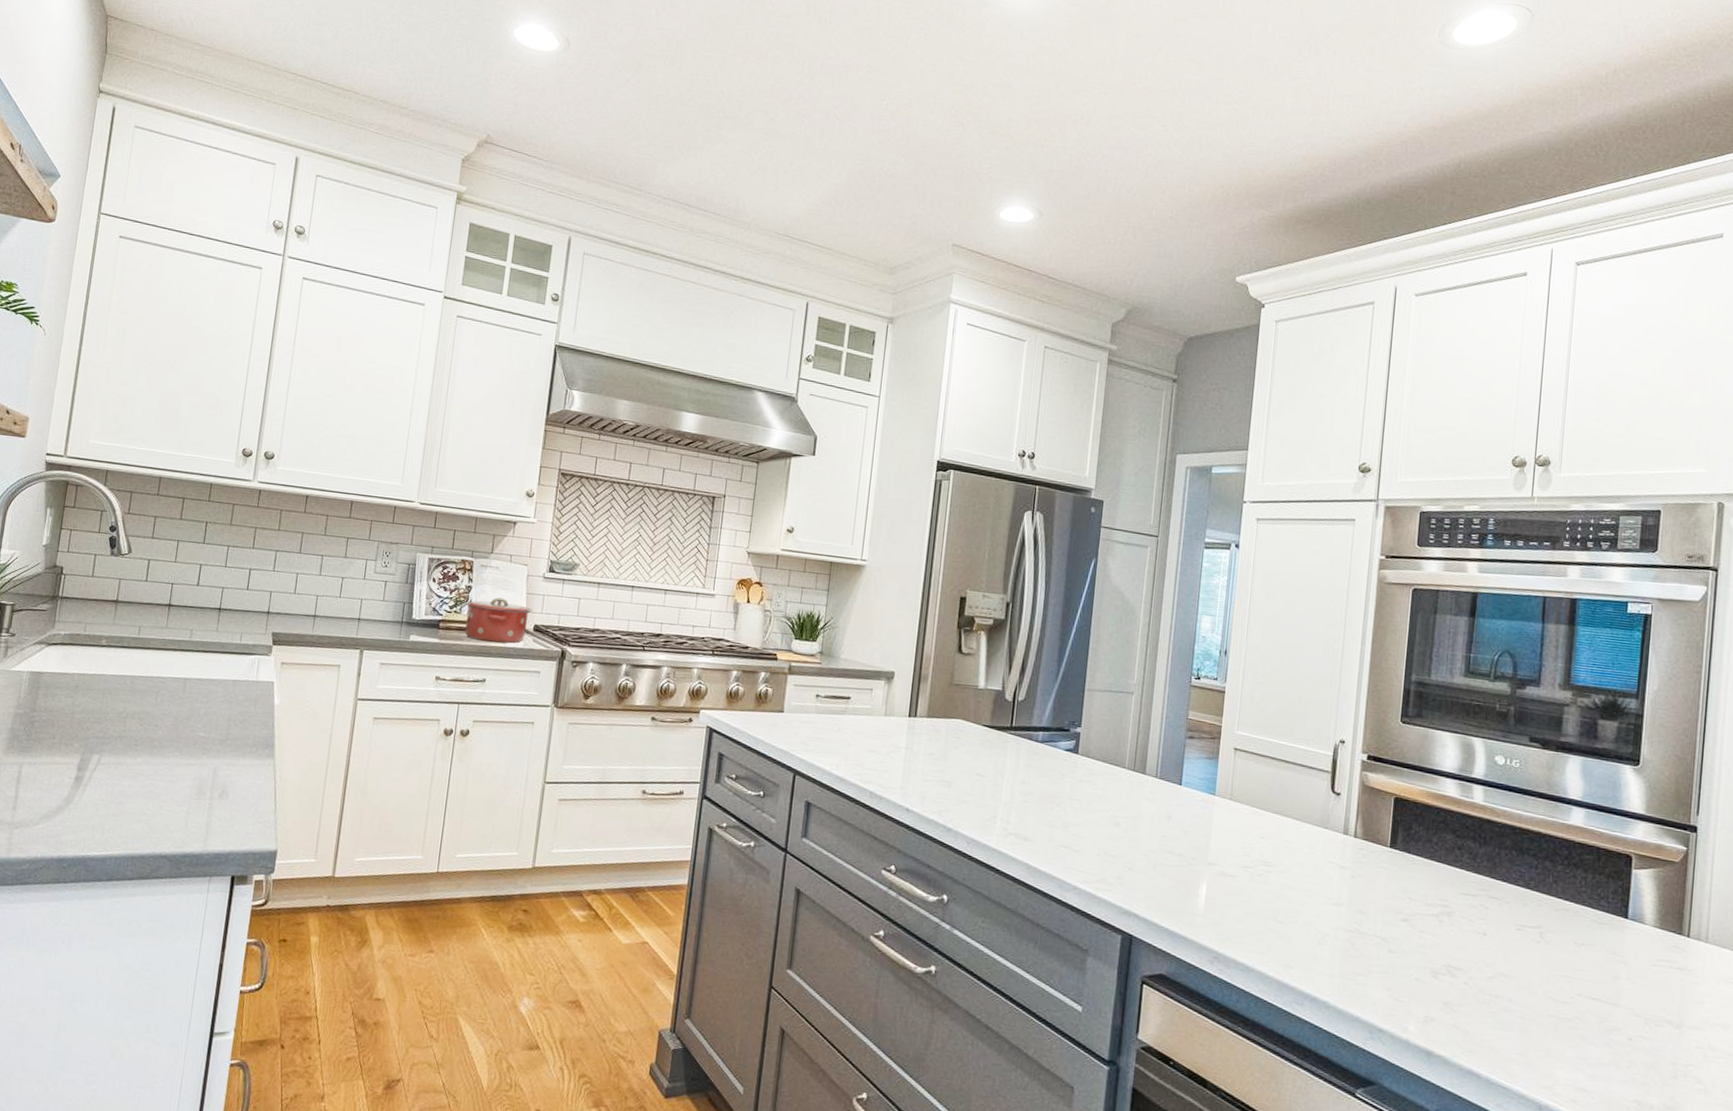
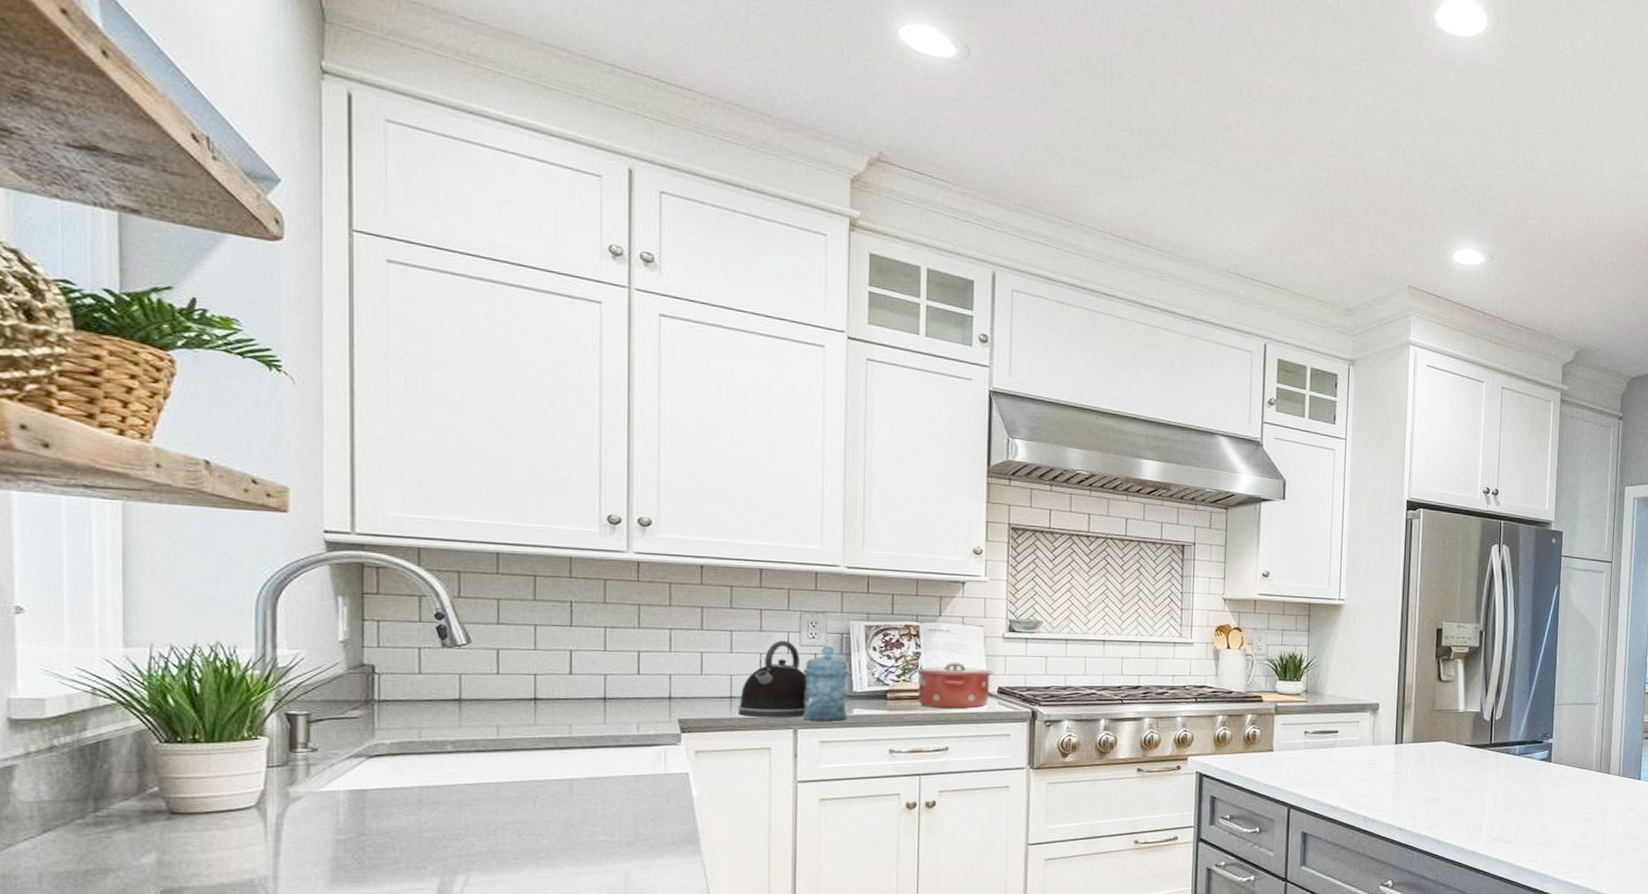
kettle: none [319,567,377,639] -> present [738,640,807,719]
canister: none [369,574,413,645] -> present [803,646,851,721]

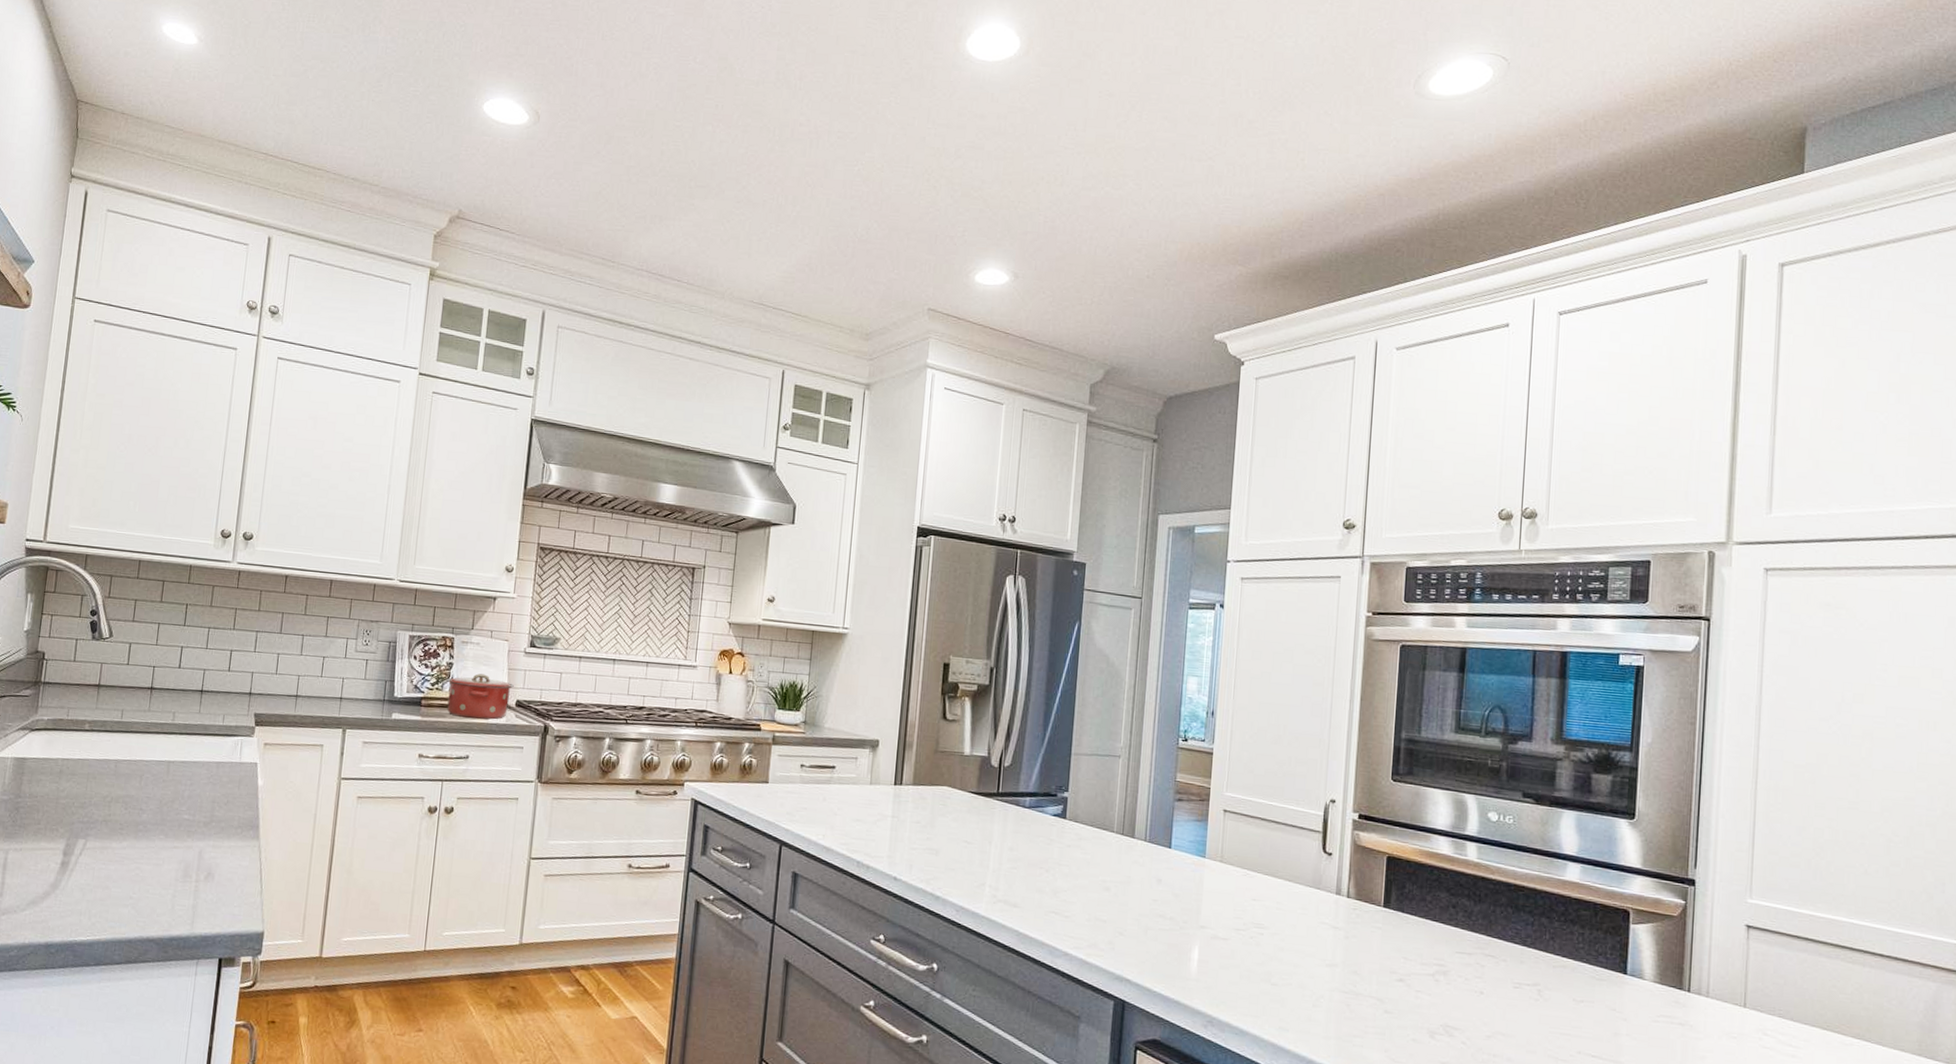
kettle: present [738,640,807,719] -> none [301,646,358,719]
canister: present [803,646,851,721] -> none [351,653,394,724]

